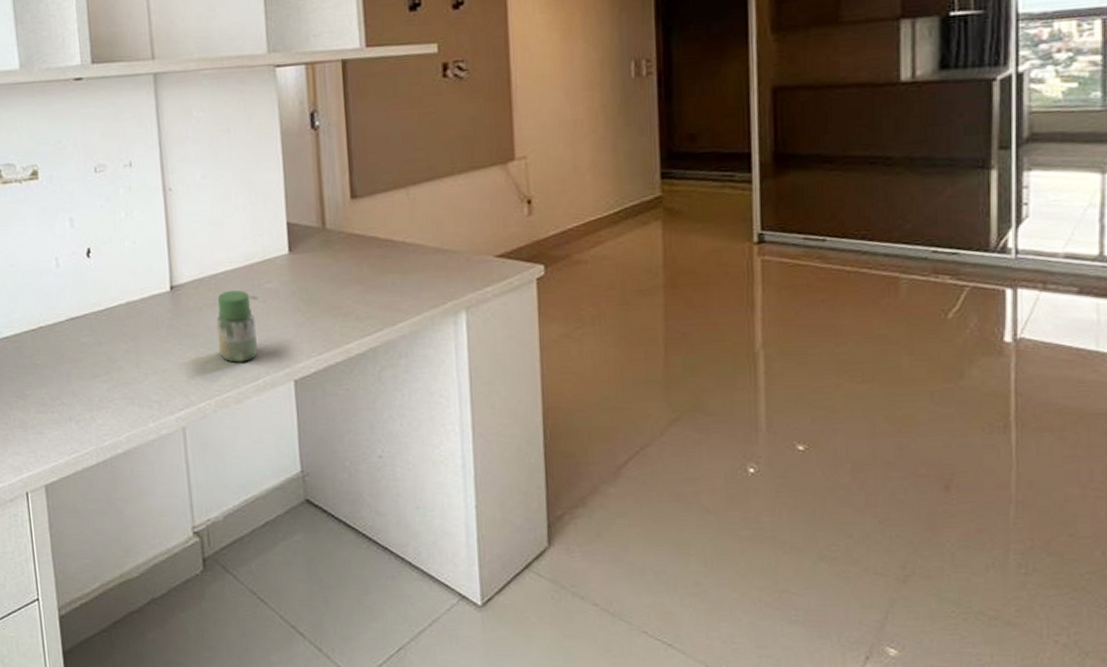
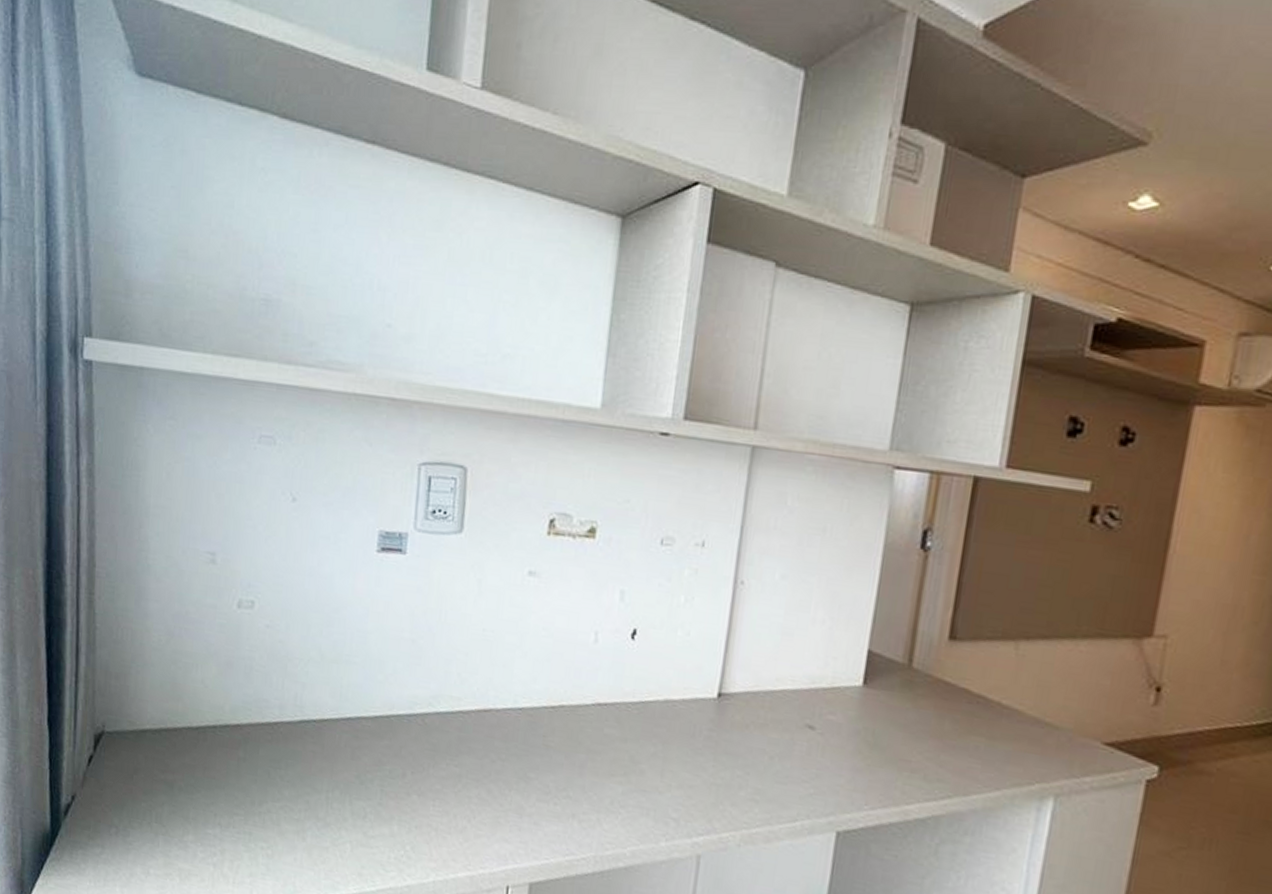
jar: present [216,290,258,363] -> none [758,712,807,798]

